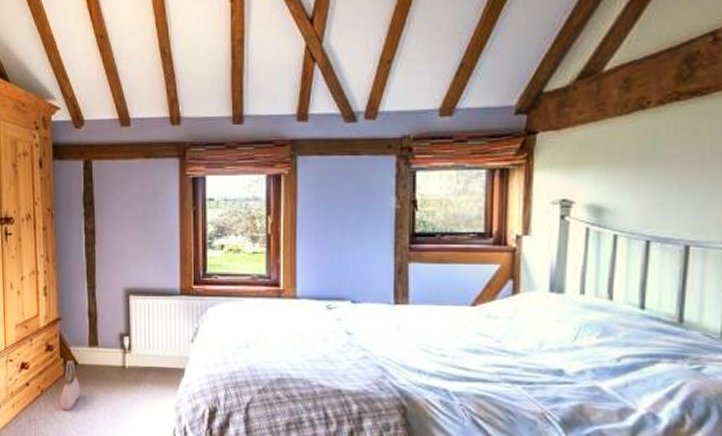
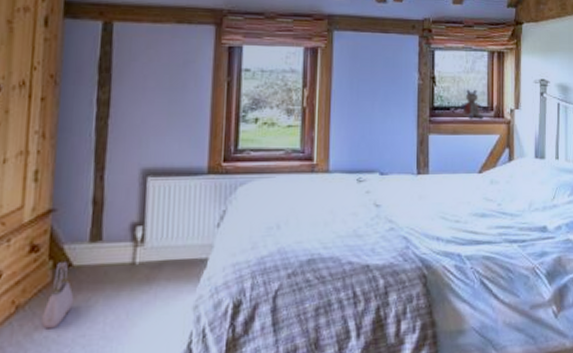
stuffed bear: none [448,213,479,248] -> present [460,89,483,120]

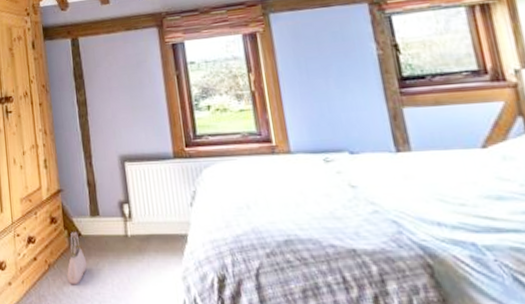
stuffed bear: present [460,89,483,120] -> none [438,51,476,88]

